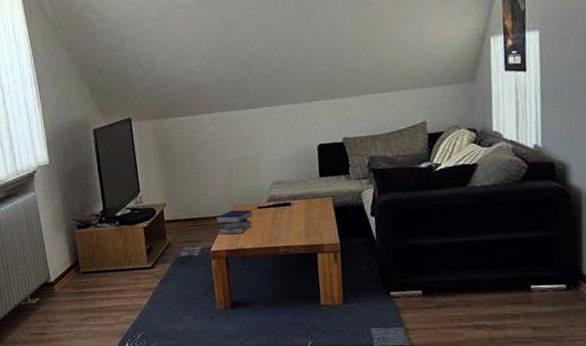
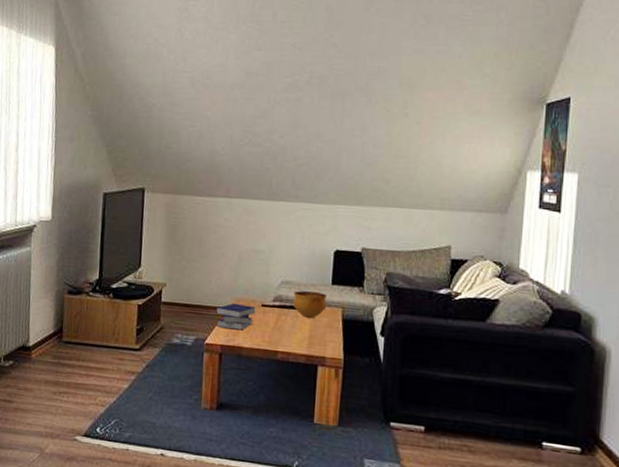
bowl: none [285,186,318,212] -> present [292,291,327,318]

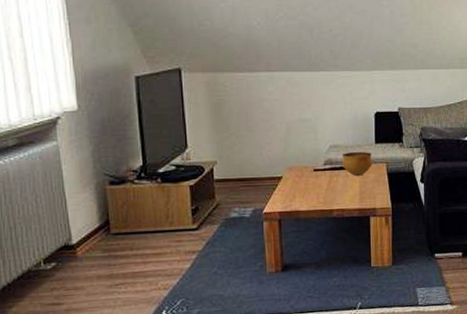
book: present [216,302,256,330] -> none [271,171,309,196]

